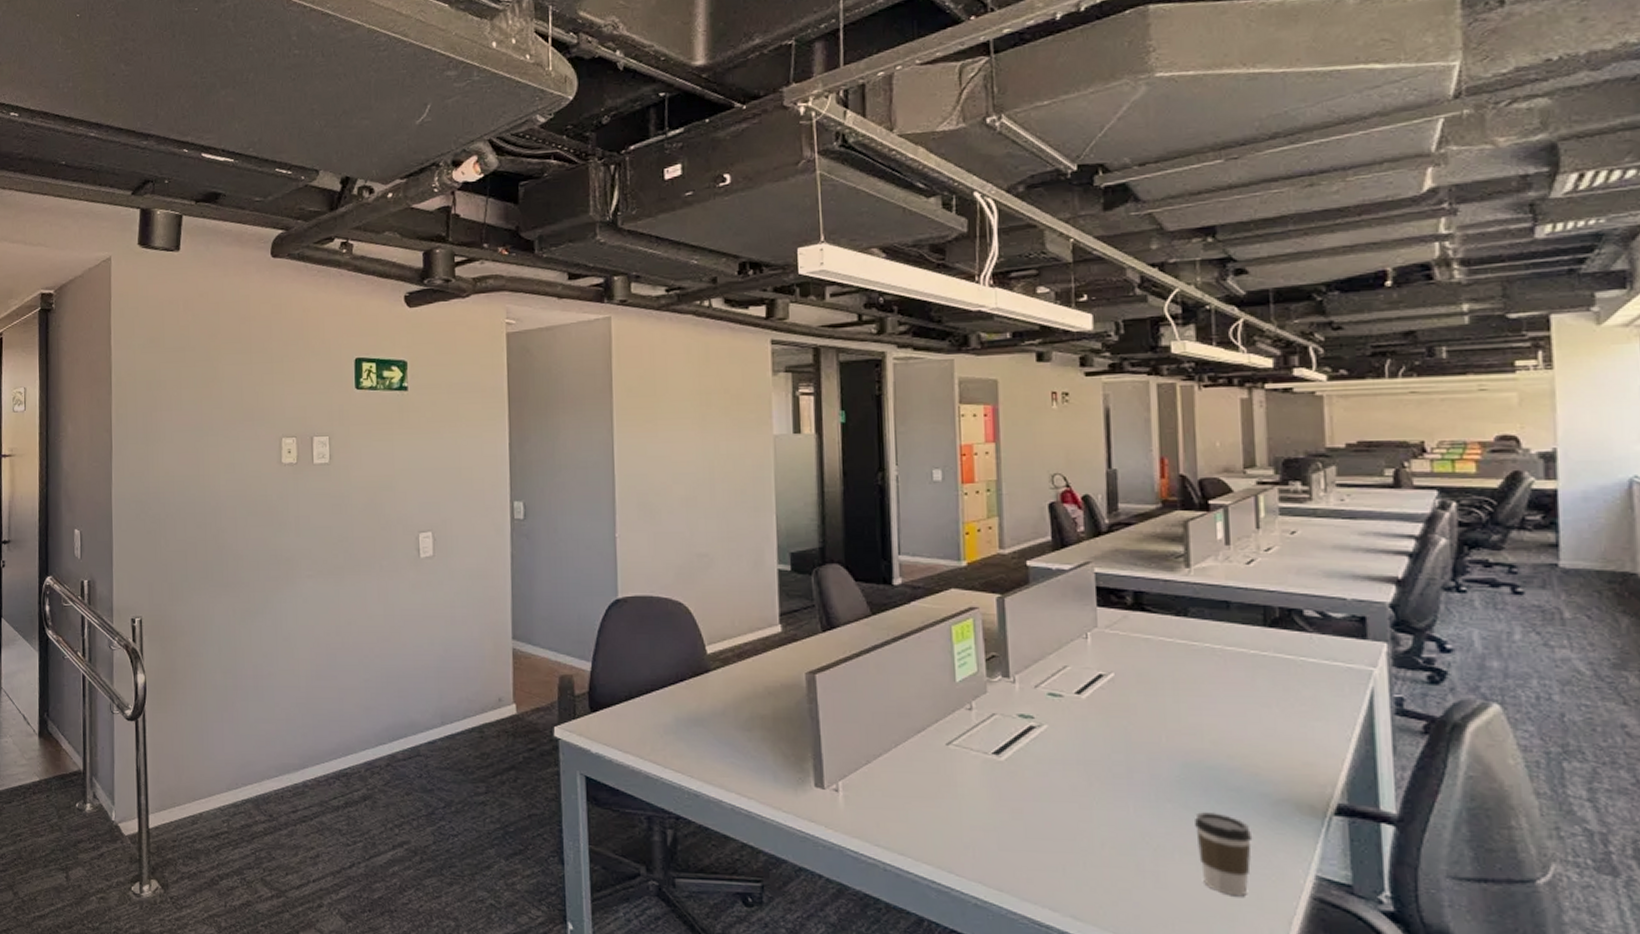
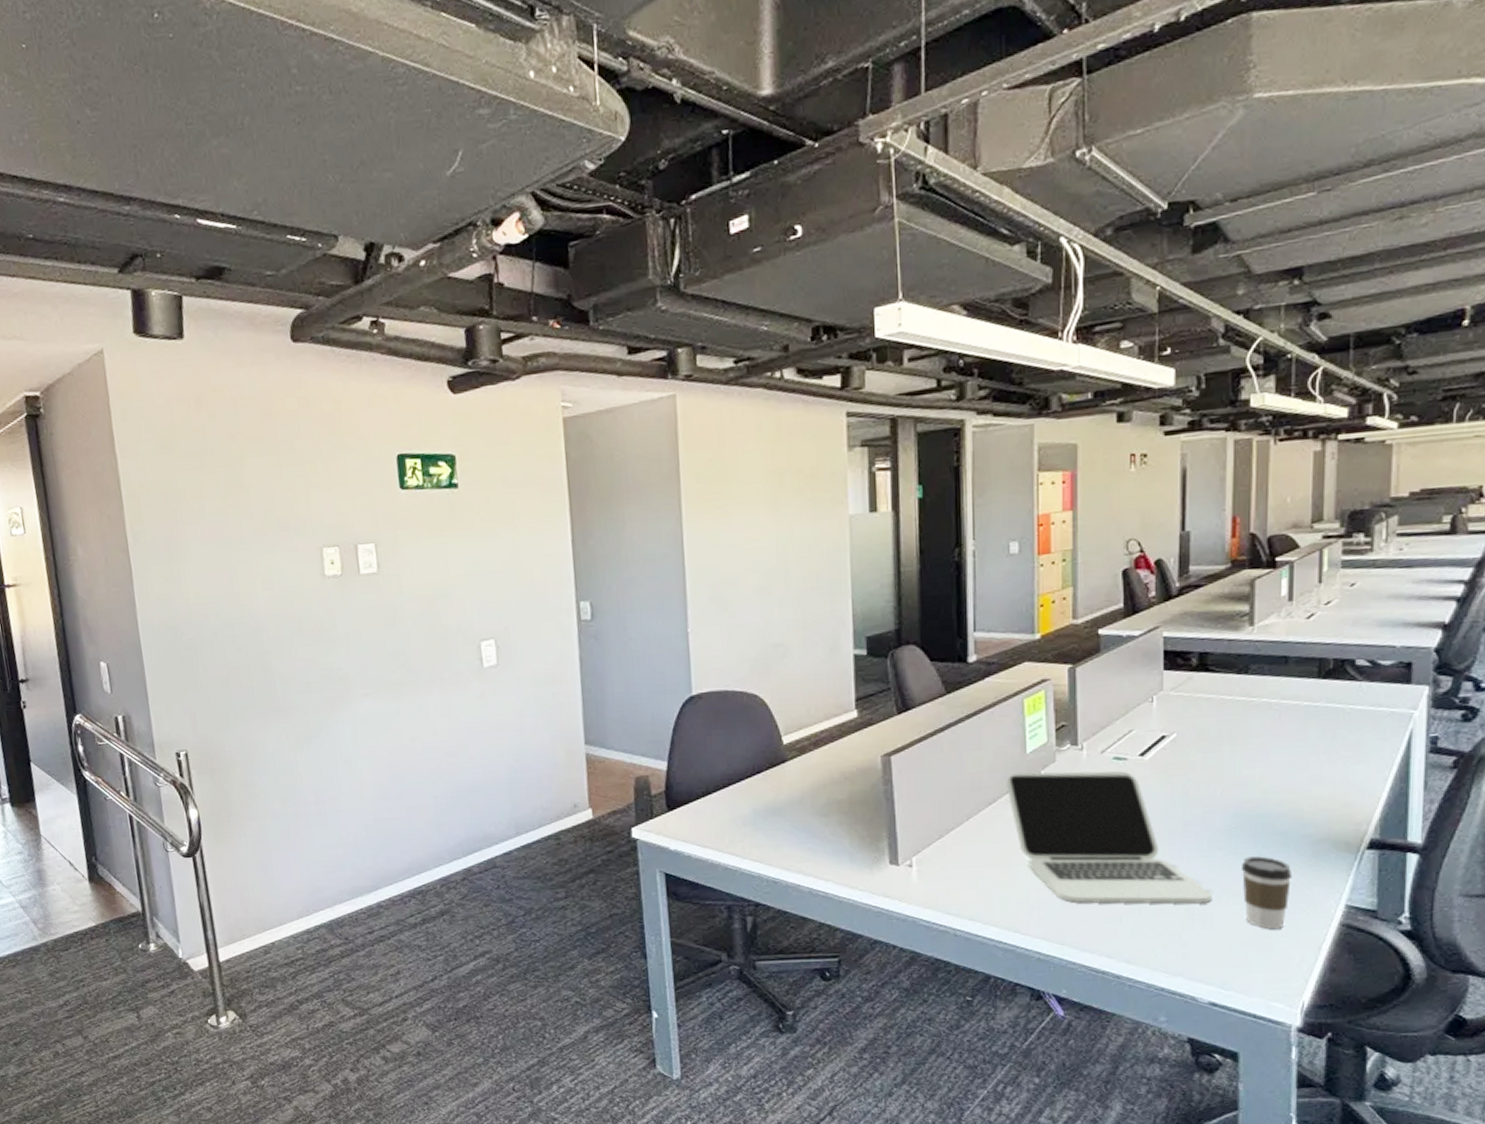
laptop: none [935,702,1164,859] -> present [1006,771,1212,904]

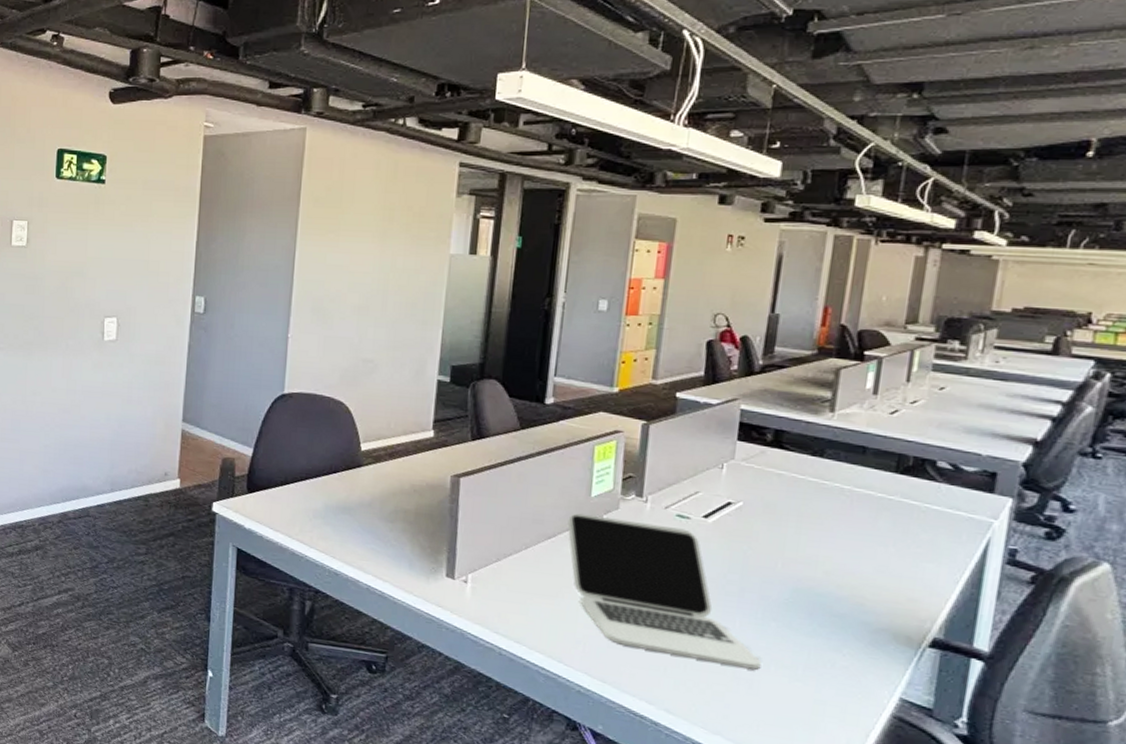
coffee cup: present [1242,856,1293,930] -> none [793,632,848,709]

